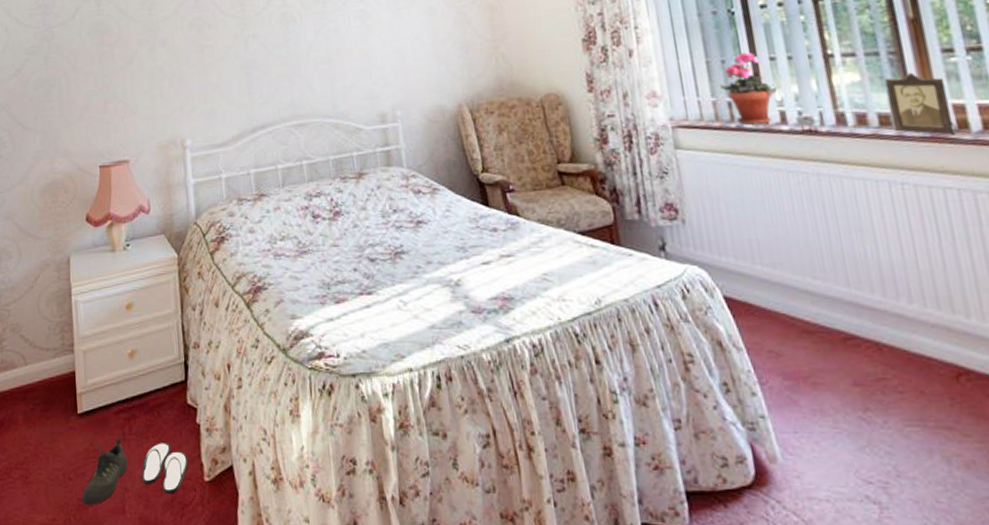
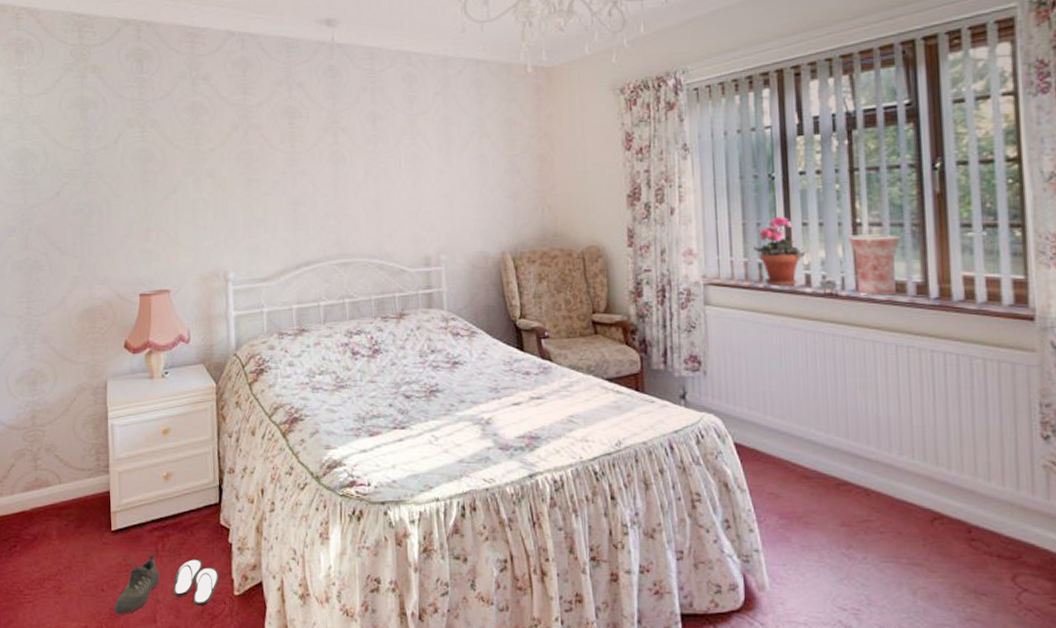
vase: none [819,64,881,131] -> present [846,234,901,296]
photo frame: present [884,72,957,135] -> none [905,244,963,304]

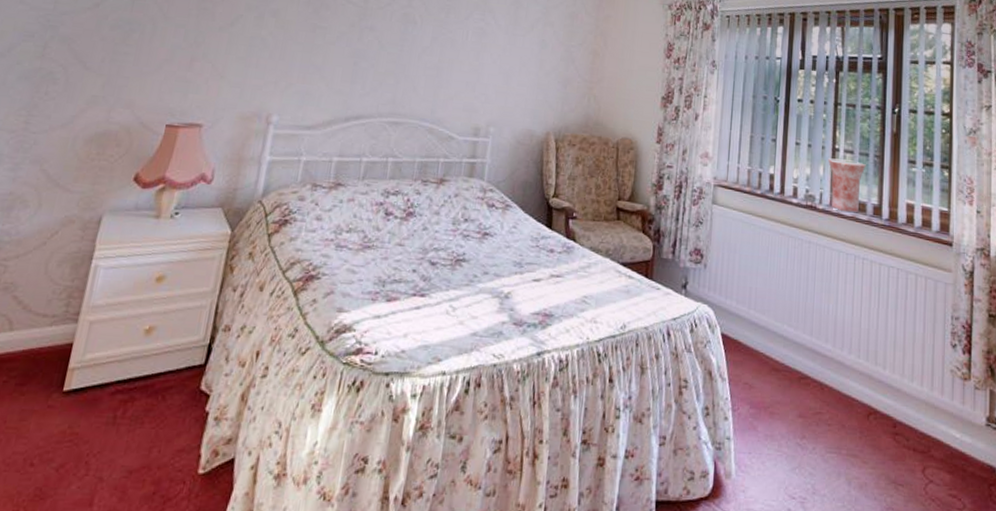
shoe: present [114,554,160,614] -> none [40,422,112,496]
slippers: present [173,559,220,606] -> none [123,429,186,486]
potted plant: present [754,216,805,287] -> none [757,134,795,196]

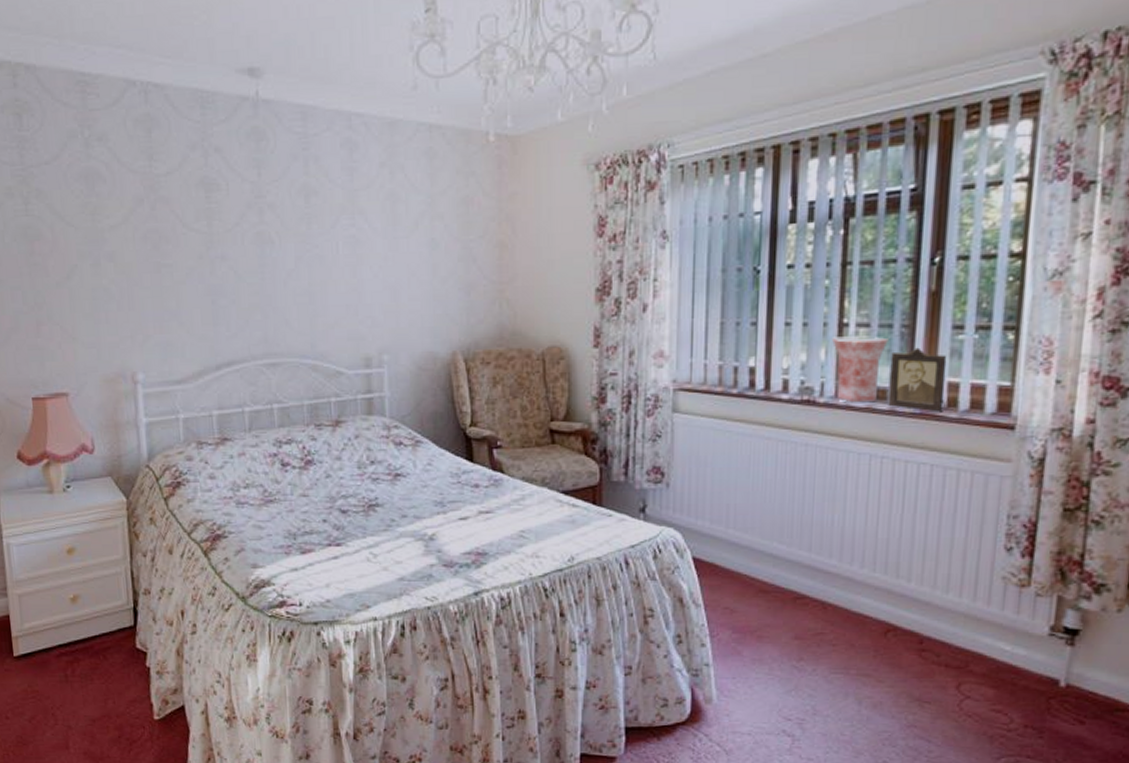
photo frame: none [866,173,906,227] -> present [888,347,947,412]

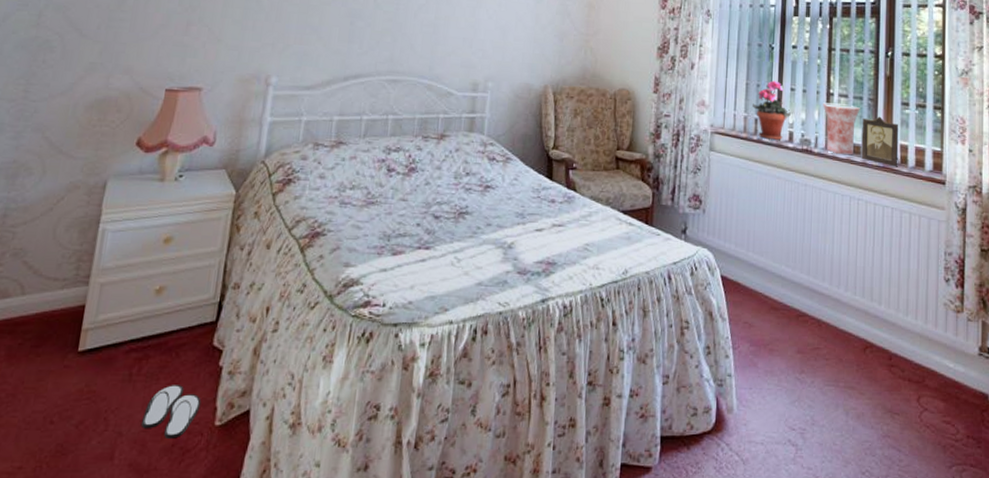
slippers: none [86,684,137,731] -> present [141,385,201,439]
potted plant: none [730,315,785,393] -> present [753,80,791,141]

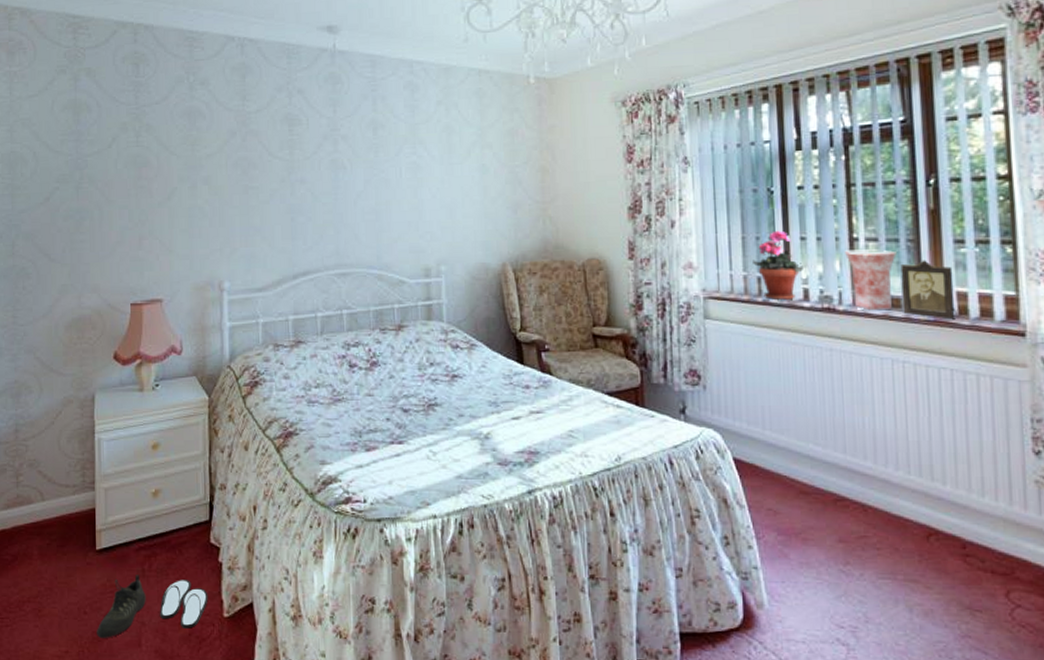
shoe: none [61,379,129,451] -> present [97,575,146,638]

